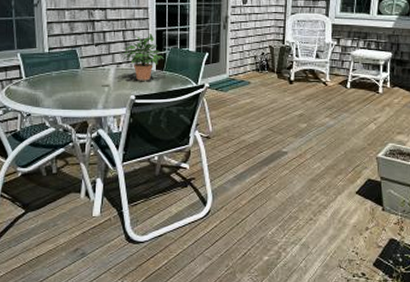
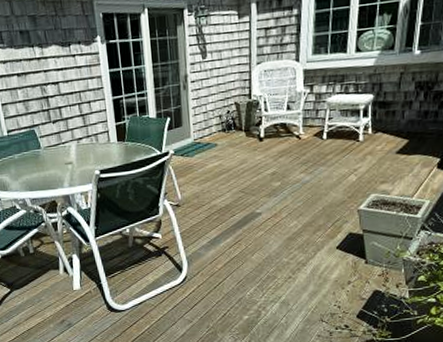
potted plant: present [119,34,165,81] -> none [78,104,125,155]

